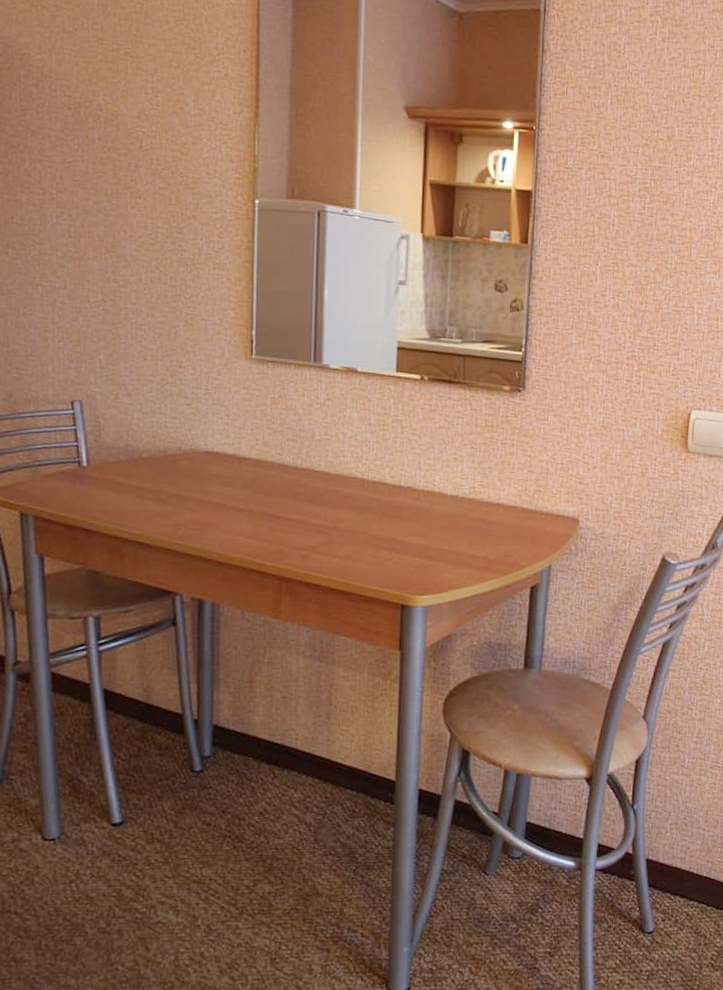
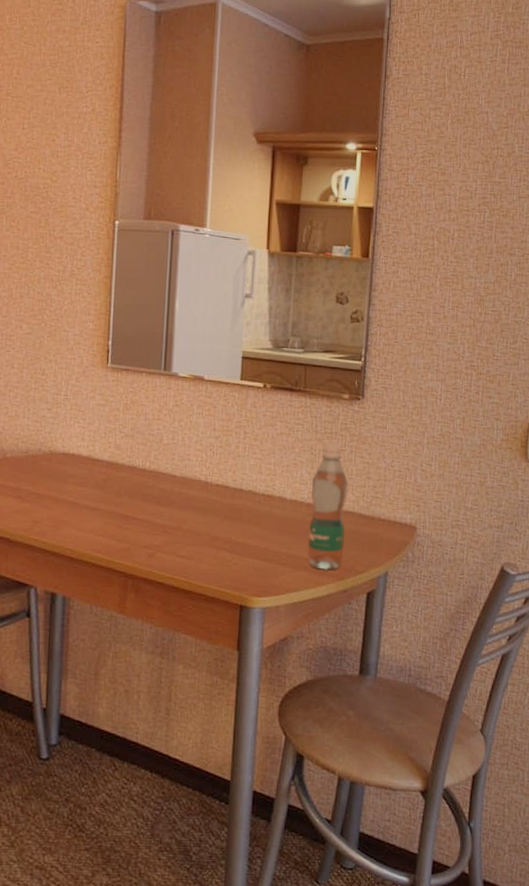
bottle: none [469,436,510,565] -> present [307,442,348,570]

